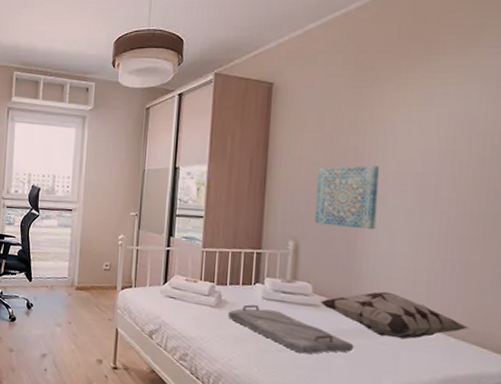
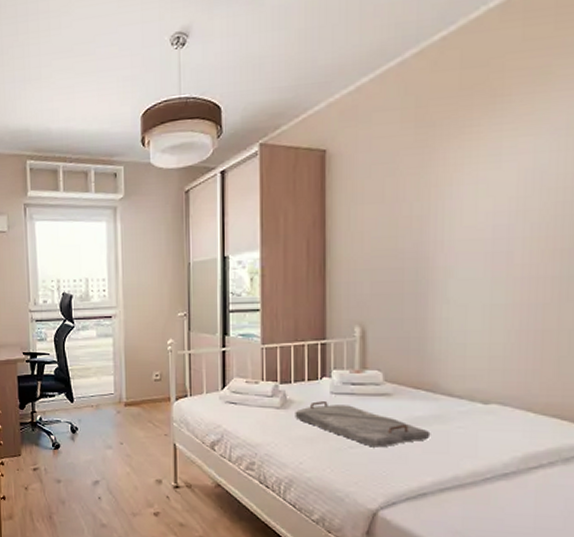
wall art: present [315,165,380,230] -> none [380,235,448,306]
decorative pillow: present [320,291,470,340] -> none [392,371,548,420]

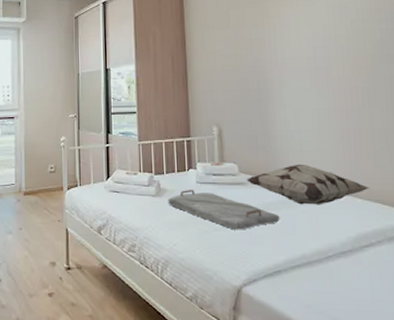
decorative pillow: none [392,371,548,420] -> present [246,164,370,205]

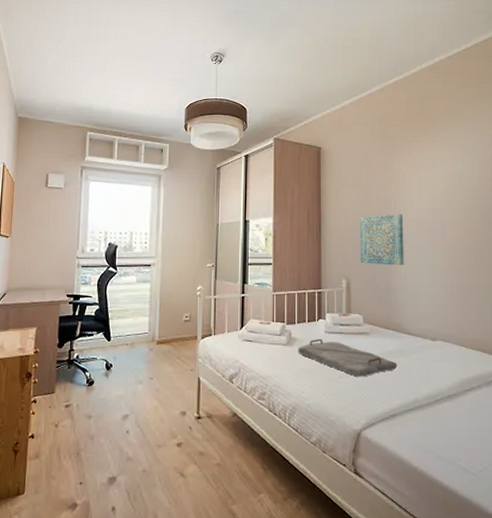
wall art: none [229,54,283,110] -> present [359,214,404,266]
decorative pillow: present [246,164,370,205] -> none [370,315,474,353]

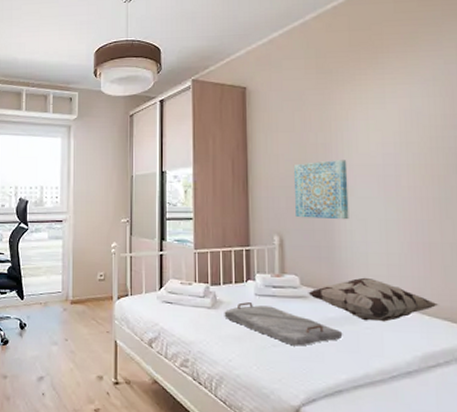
decorative pillow: none [370,315,474,353] -> present [308,277,439,322]

